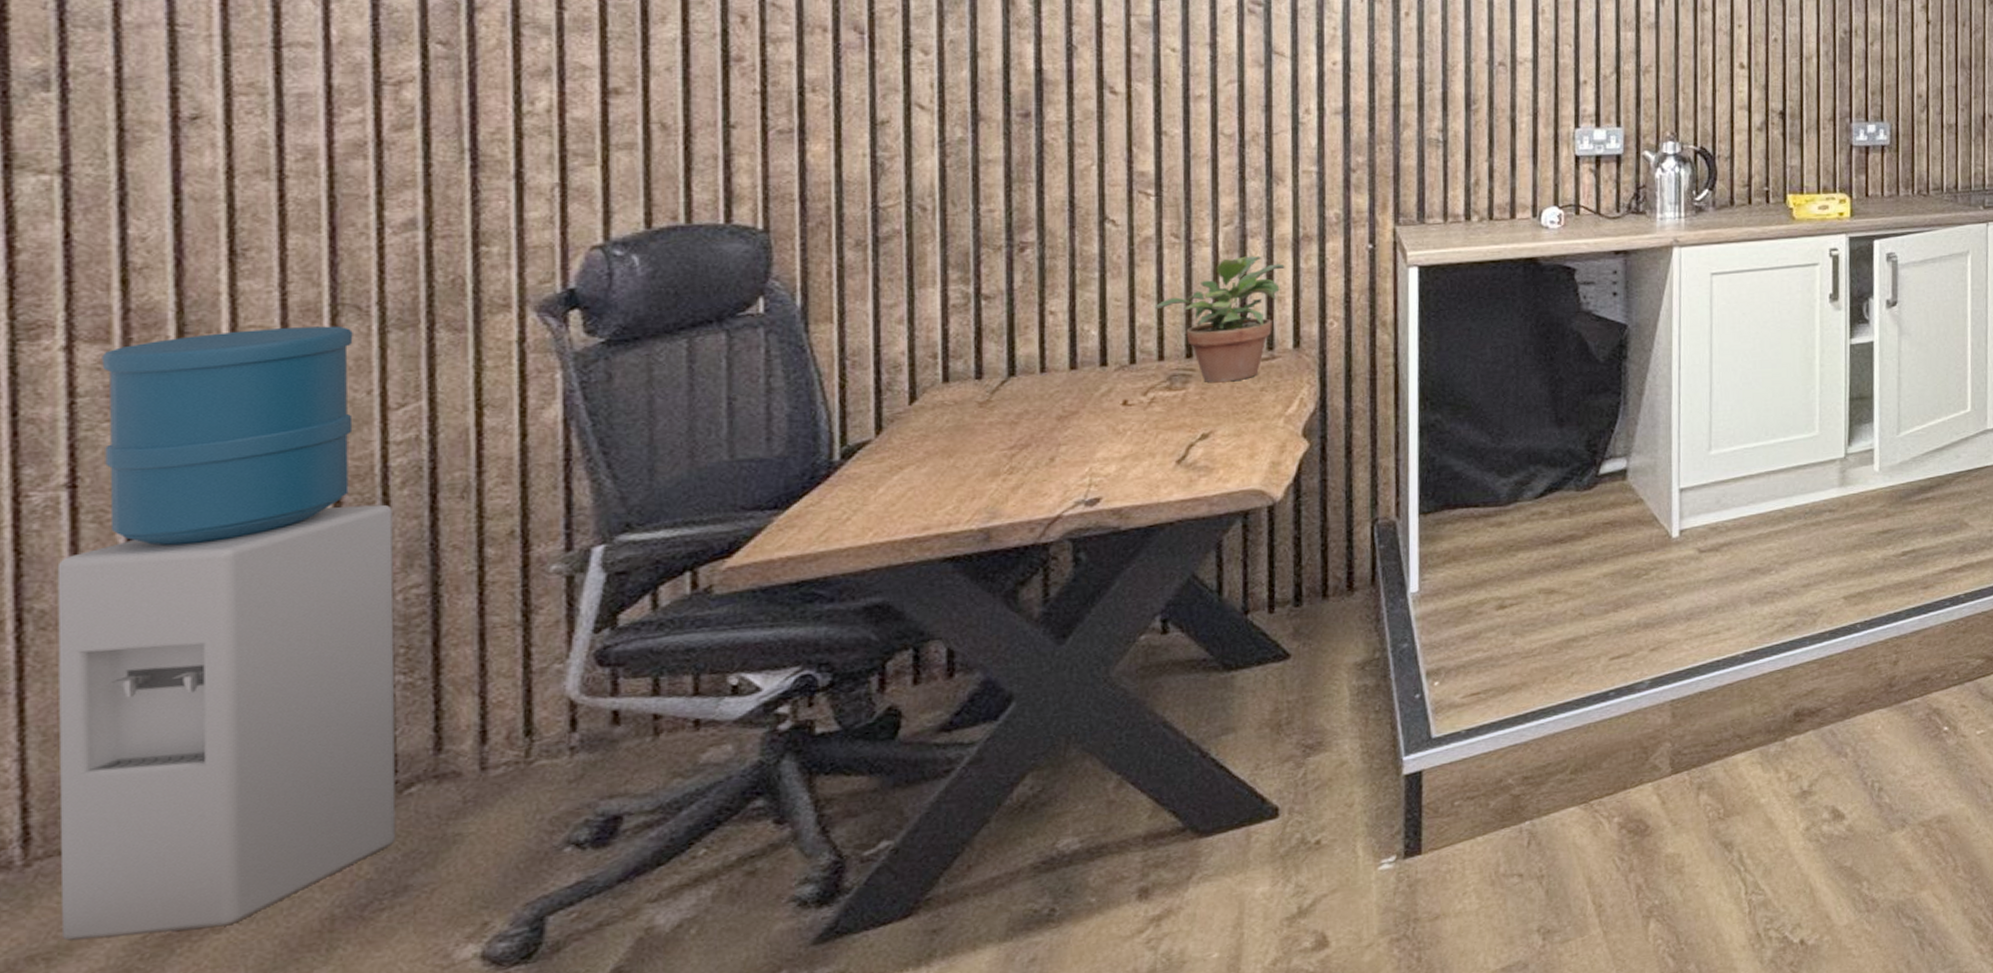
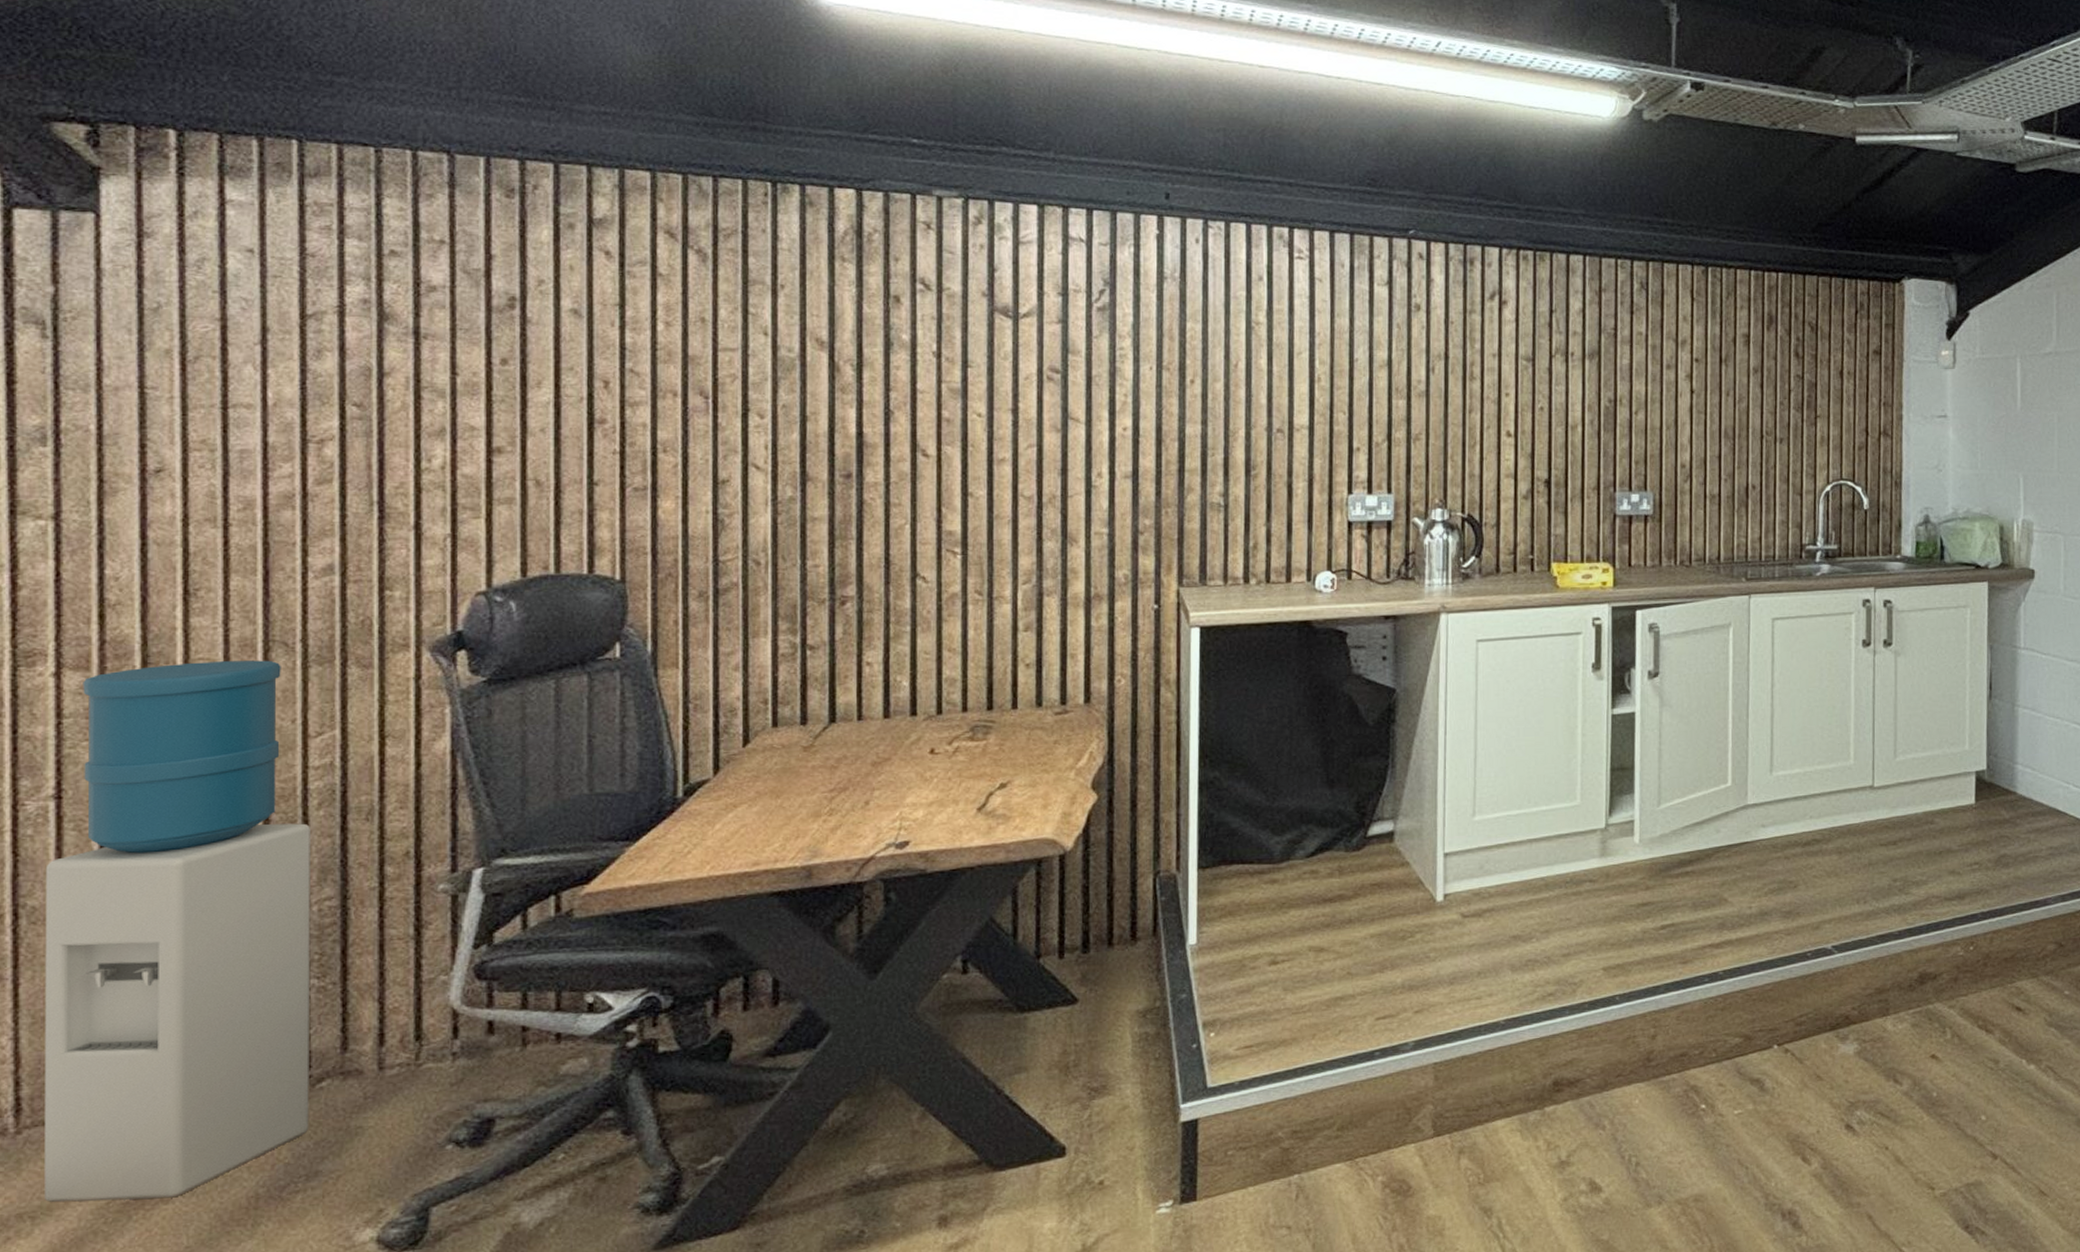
potted plant: present [1154,256,1285,383] -> none [959,613,1078,735]

